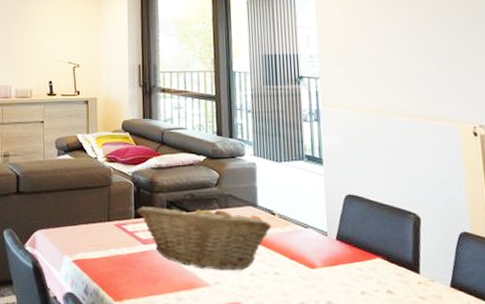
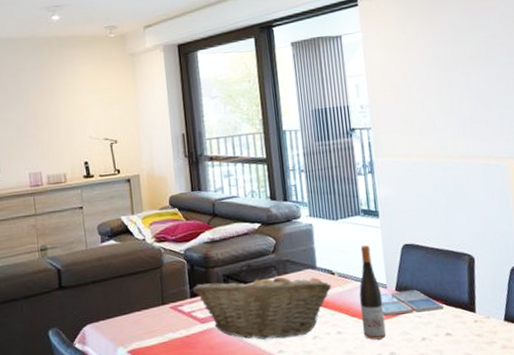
wine bottle: none [299,190,325,286] -> present [359,244,387,340]
drink coaster: none [321,240,387,266] -> present [380,289,445,316]

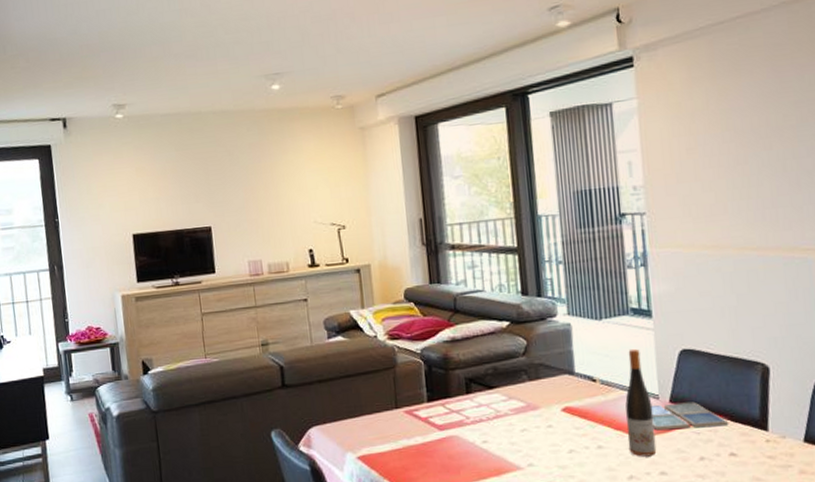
fruit basket: present [192,271,332,340] -> none [429,375,593,451]

